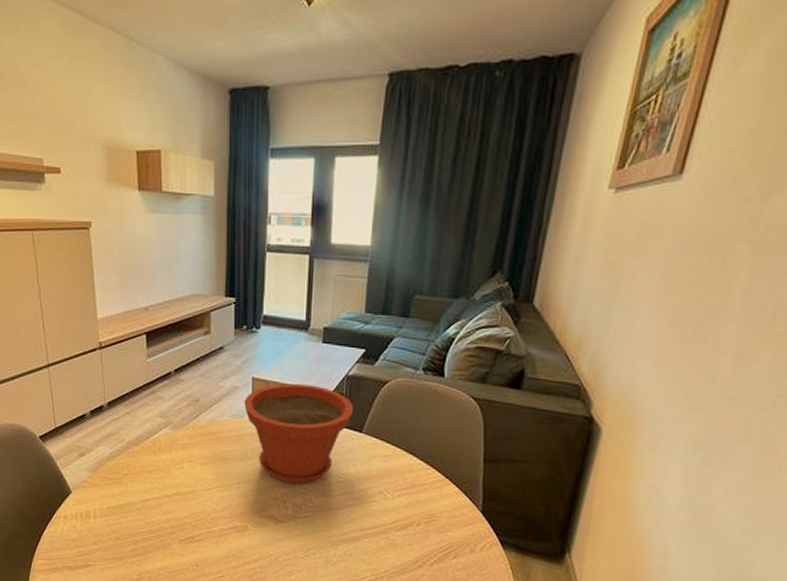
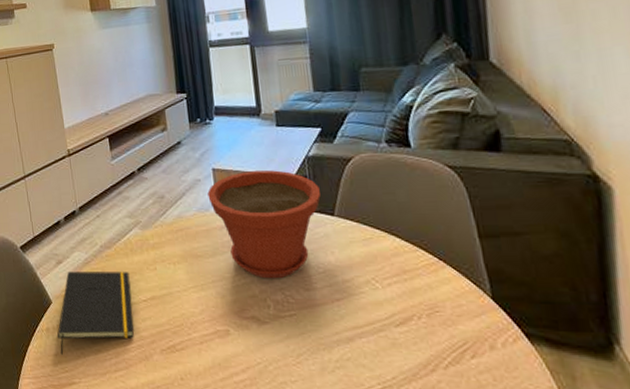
notepad: none [75,464,155,540] -> present [57,271,135,355]

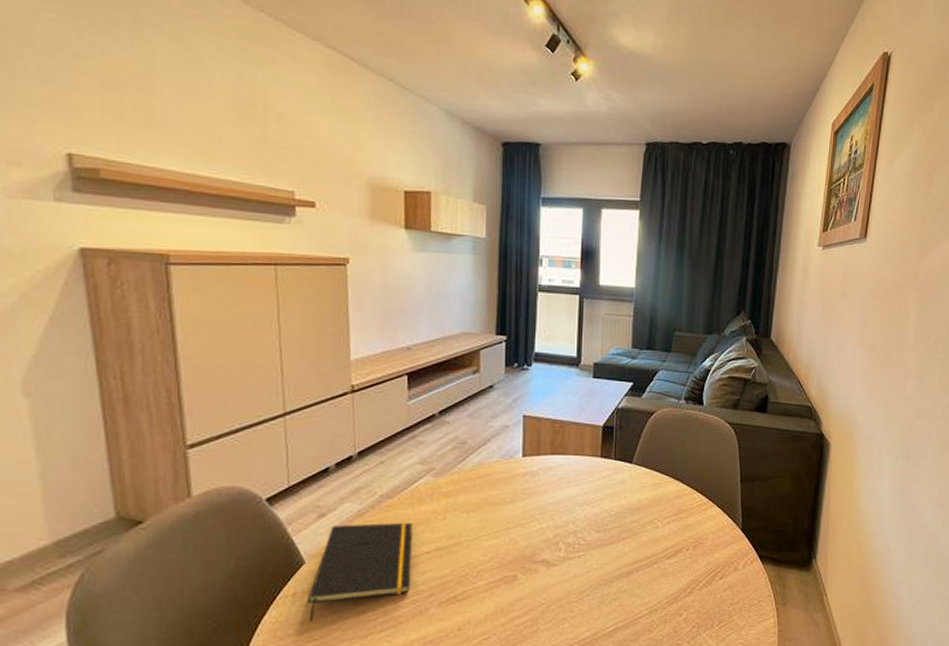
plant pot: present [207,170,321,279] -> none [514,420,623,523]

